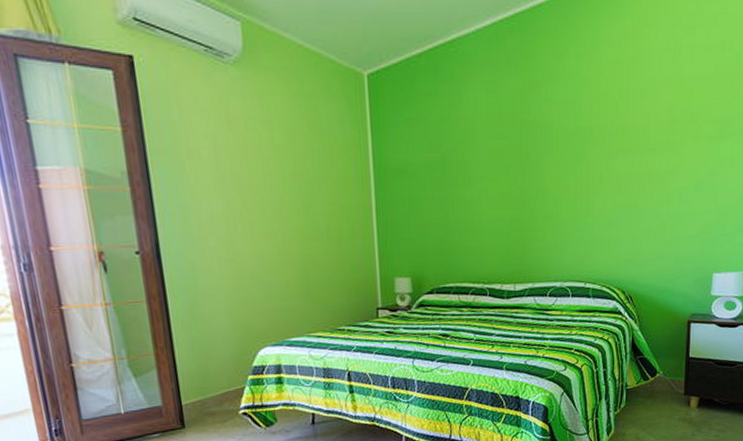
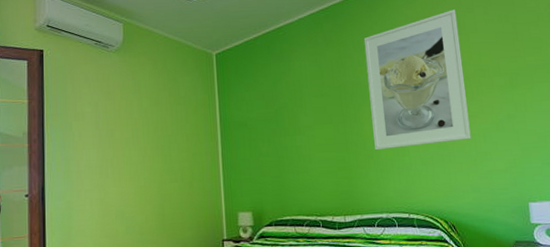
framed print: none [554,28,673,210] -> present [363,9,471,151]

